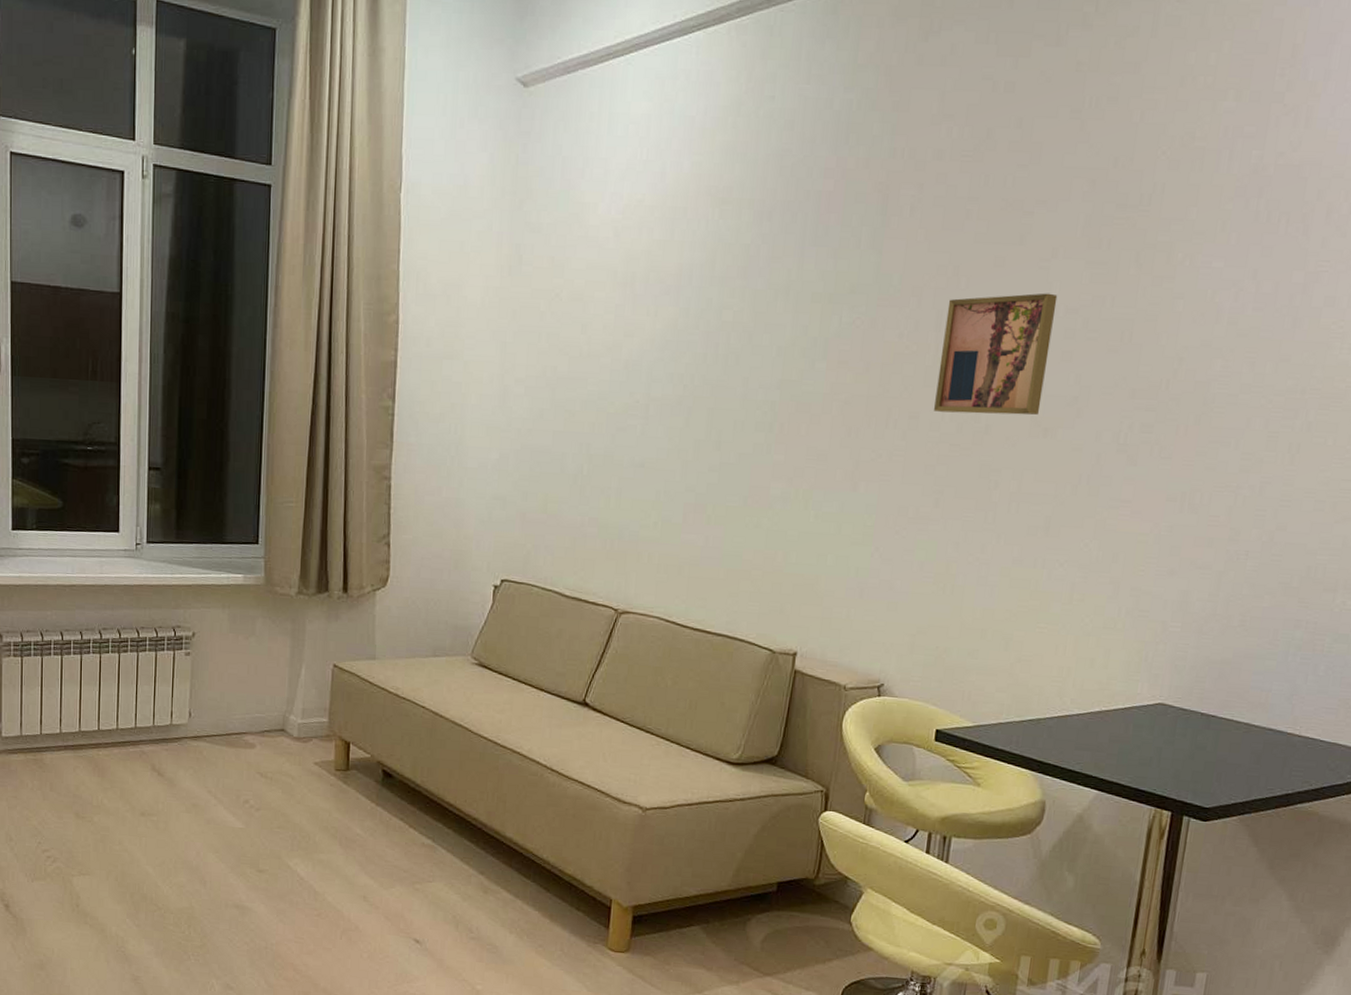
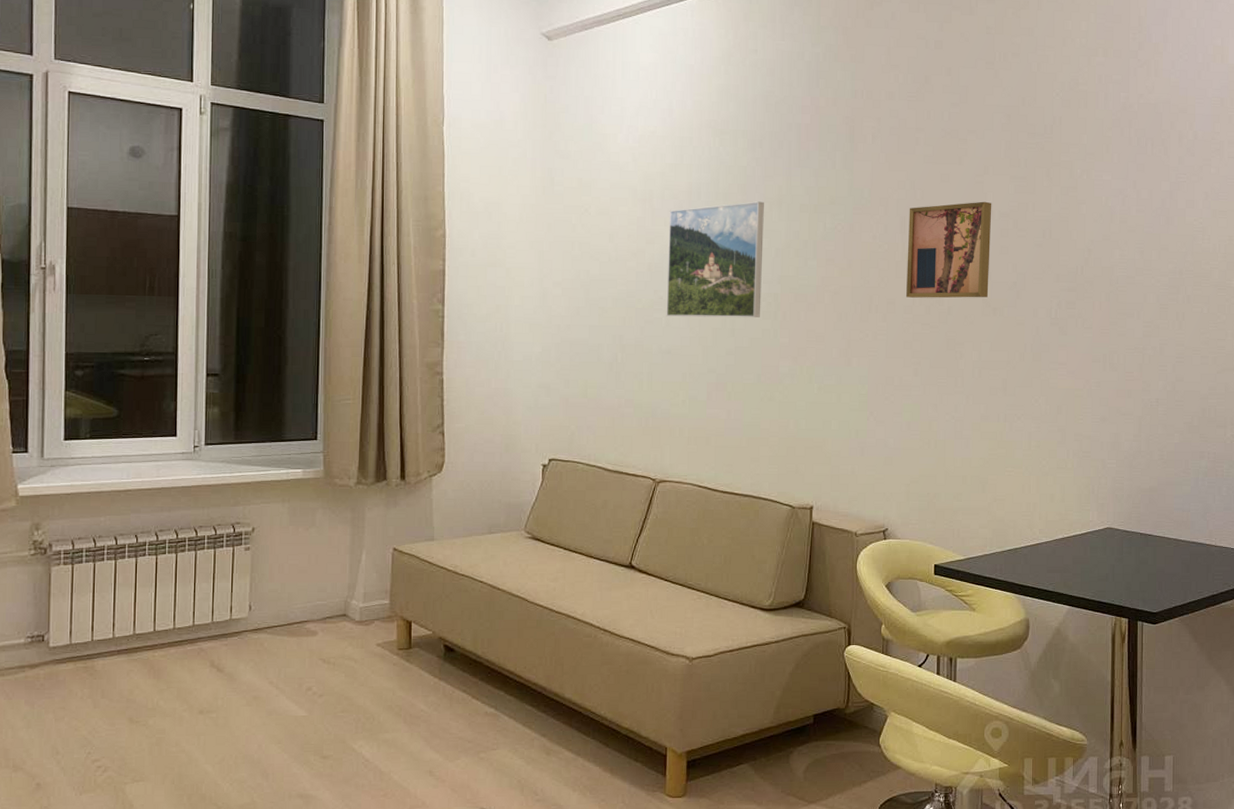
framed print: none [642,288,768,429] -> present [666,201,764,318]

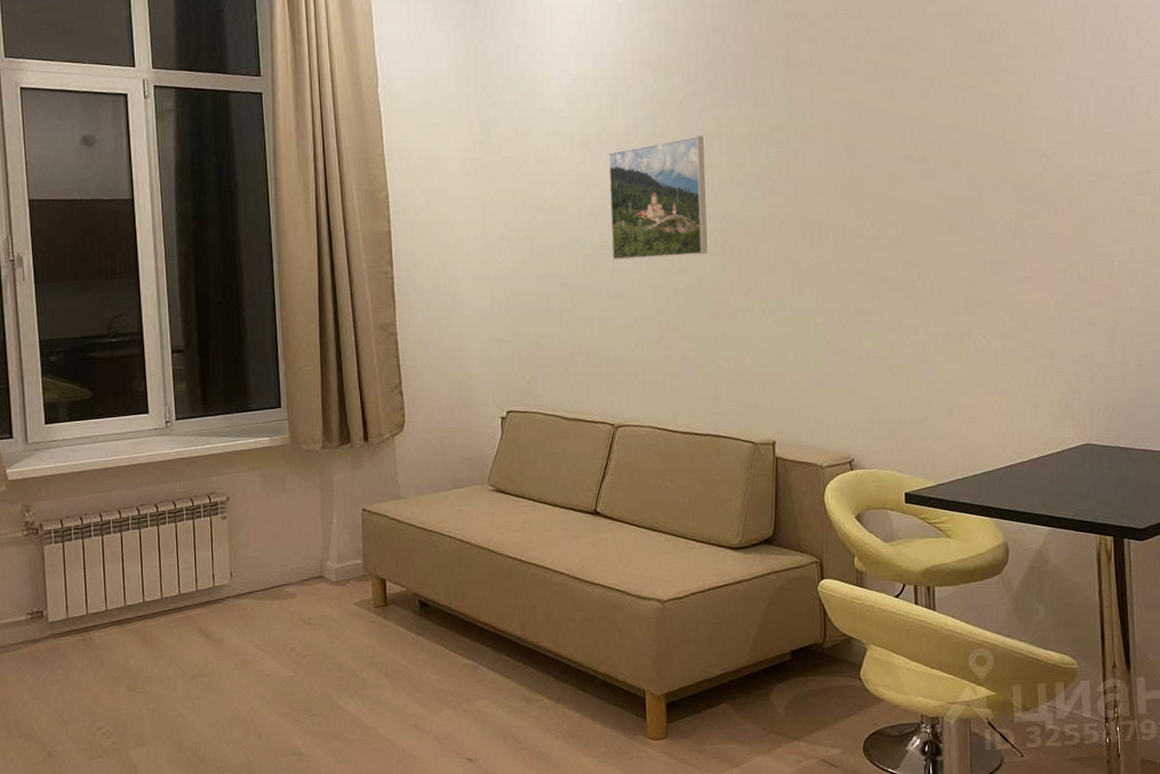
wall art: present [905,201,992,298] -> none [853,115,943,222]

